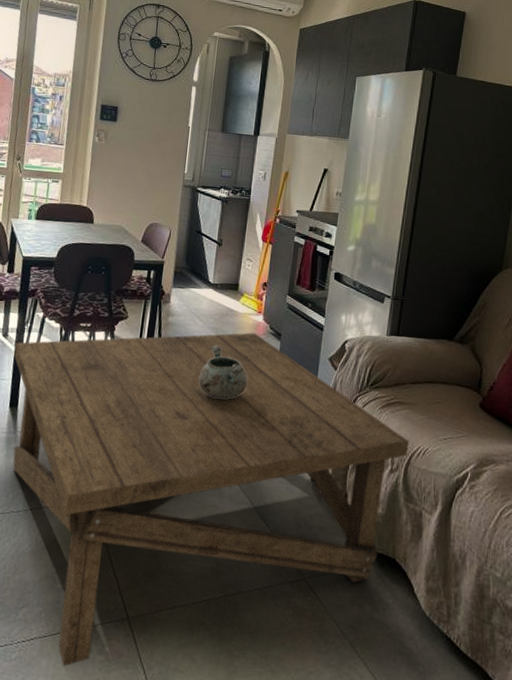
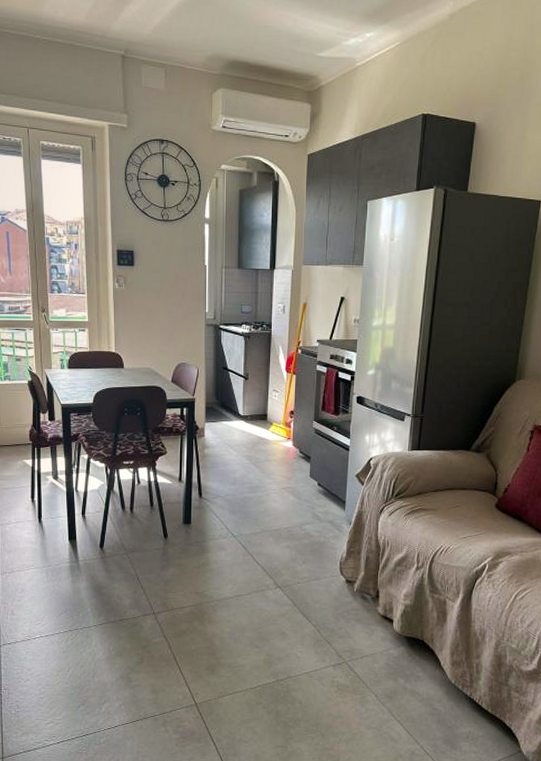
coffee table: present [13,333,409,667] -> none [65,458,432,745]
decorative bowl: present [198,345,248,399] -> none [238,471,283,519]

